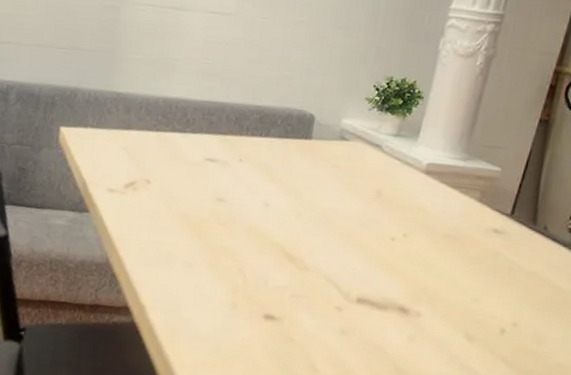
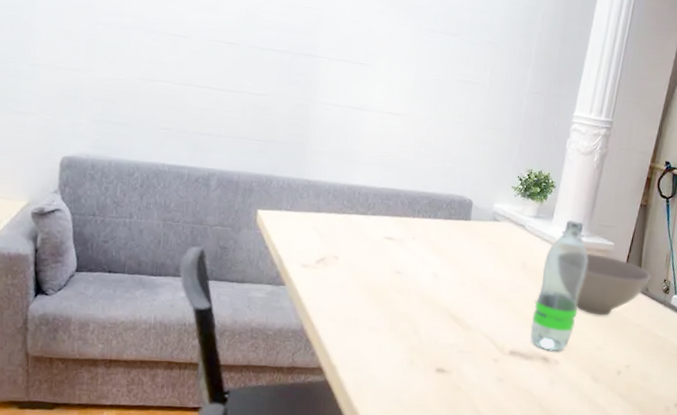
bottle: none [384,138,465,301] -> present [530,219,588,351]
bowl: none [447,180,553,259] -> present [576,253,652,316]

